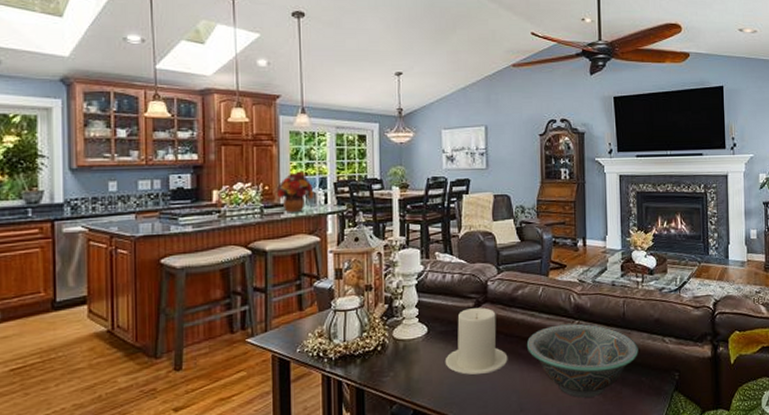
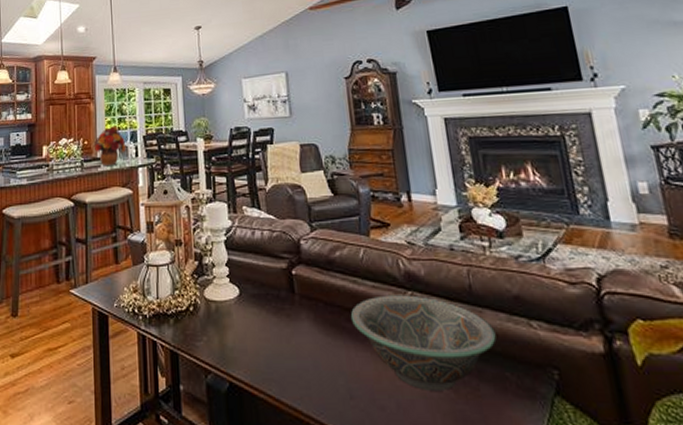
candle: present [445,307,508,375] -> none [259,270,331,347]

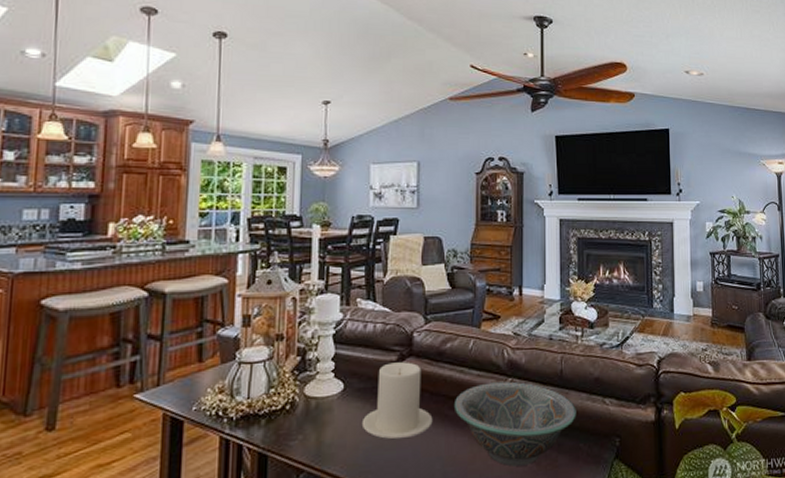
flower arrangement: present [93,126,126,167] -> none [181,204,225,251]
candle: none [259,270,331,347] -> present [361,362,433,439]

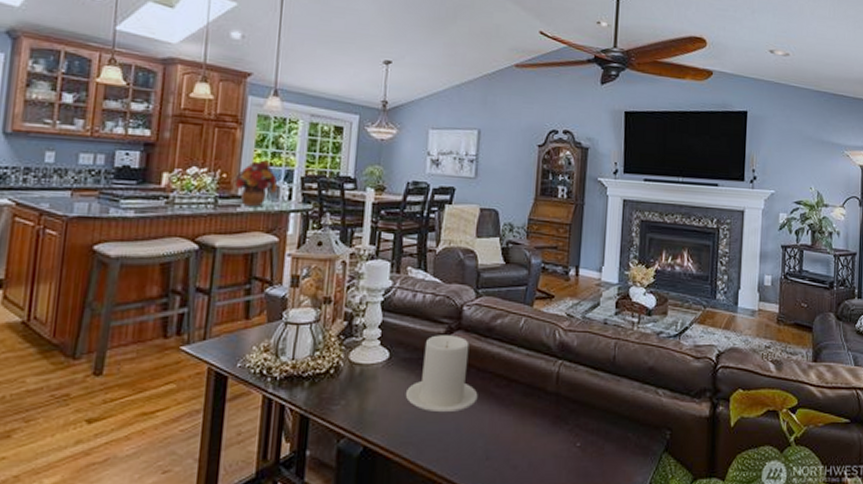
flower arrangement: none [181,204,225,251] -> present [234,160,278,207]
decorative bowl: present [453,381,576,467] -> none [500,363,627,450]

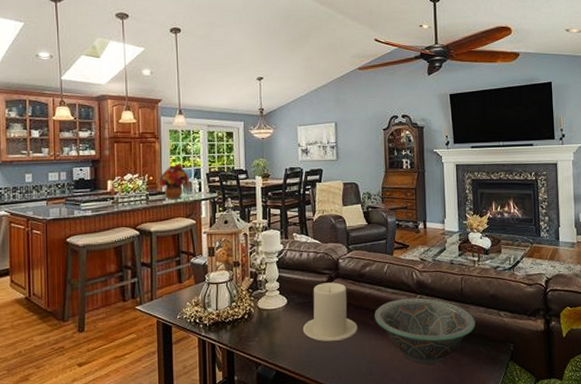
decorative bowl: none [500,363,627,450] -> present [374,297,476,365]

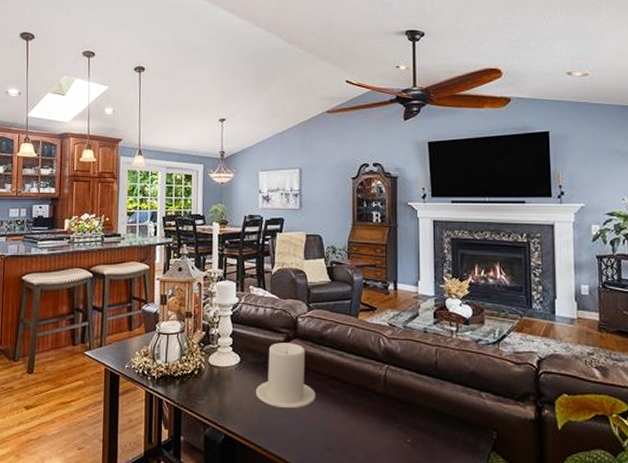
flower arrangement: present [158,163,190,200] -> none [114,205,146,243]
decorative bowl: present [374,297,476,365] -> none [334,367,452,446]

